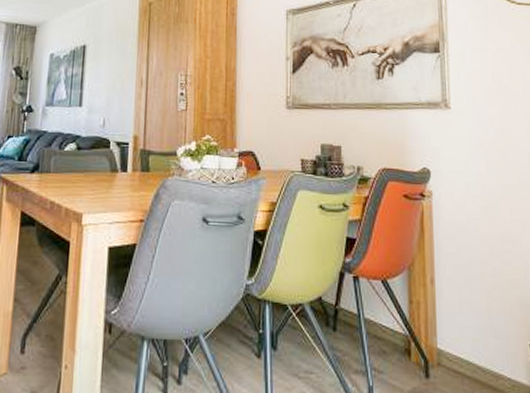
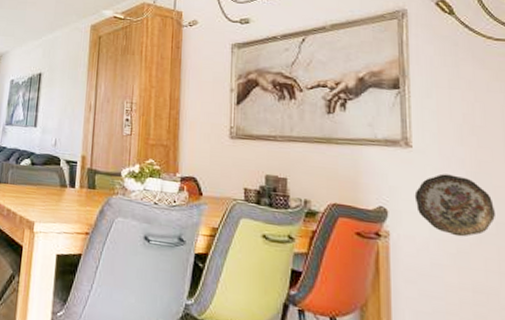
decorative plate: none [453,132,518,191] -> present [414,173,495,237]

